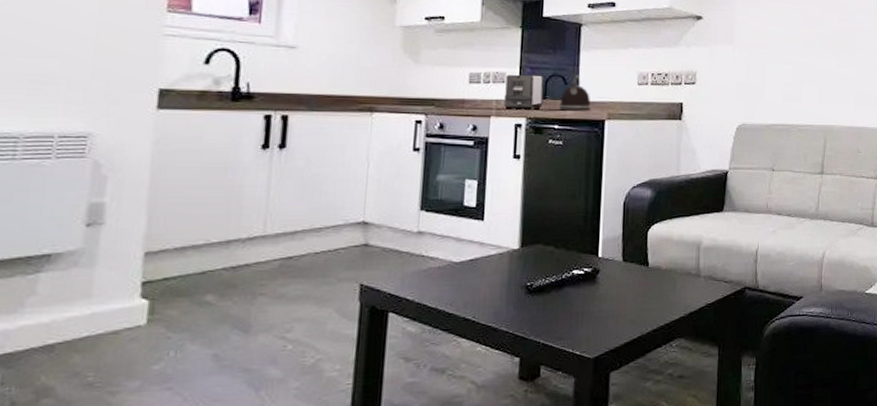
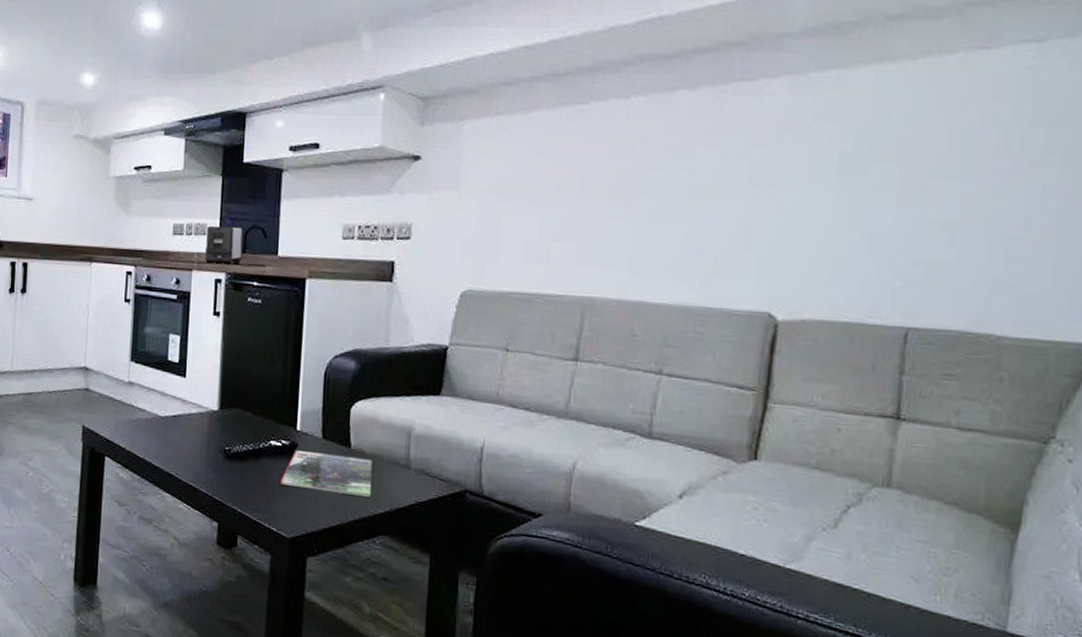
kettle: present [559,74,591,111] -> none [259,226,292,268]
magazine: none [583,273,668,310] -> present [280,450,372,497]

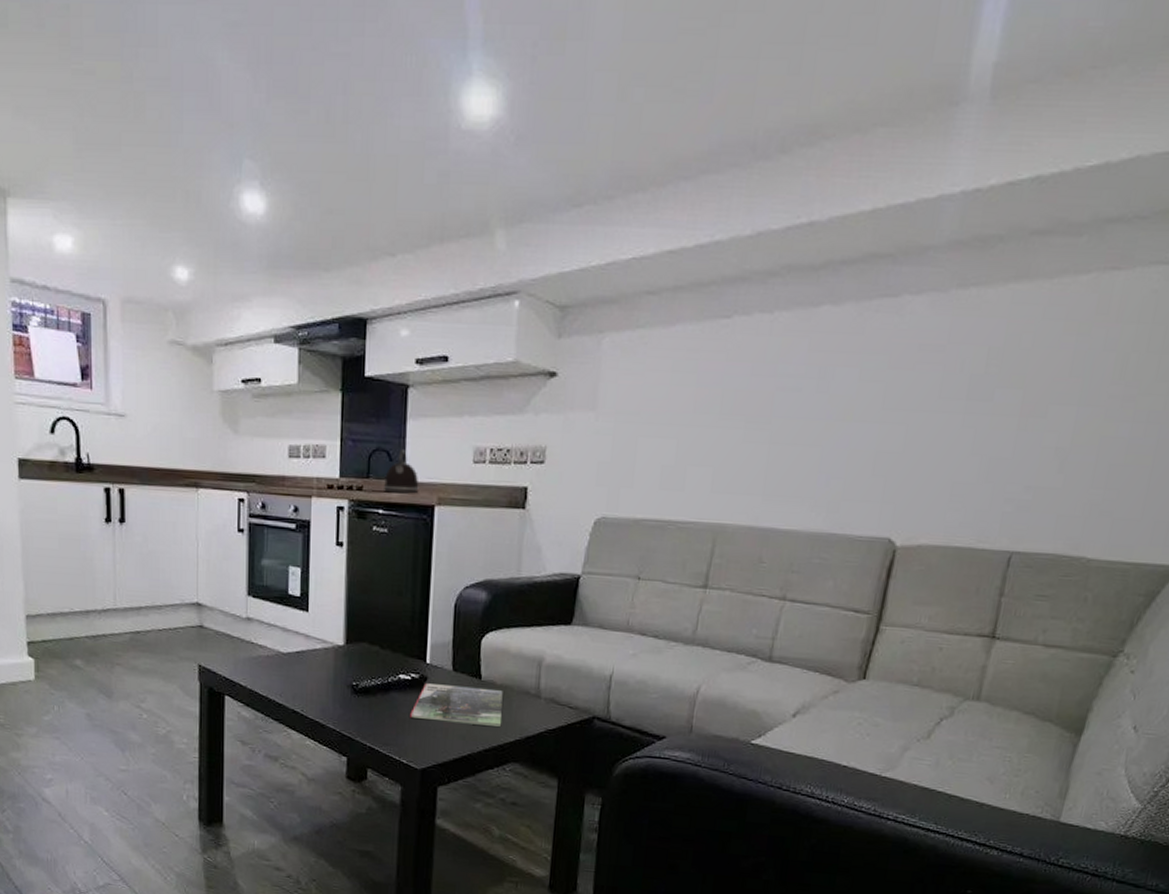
toaster: present [204,225,244,263] -> none [324,447,367,489]
kettle: none [259,226,292,268] -> present [384,448,419,494]

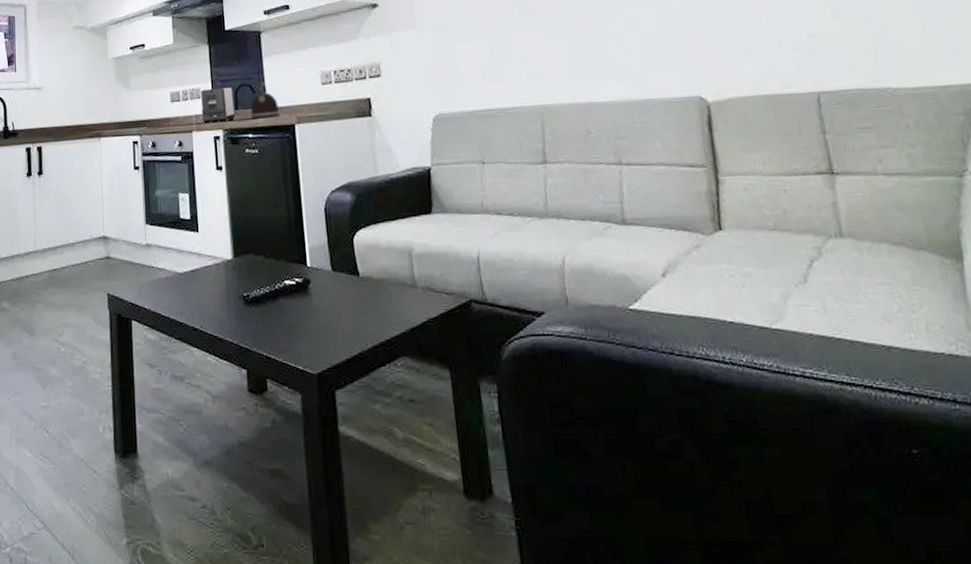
toaster: none [324,447,367,489] -> present [201,86,236,123]
magazine: present [410,683,503,727] -> none [299,284,386,323]

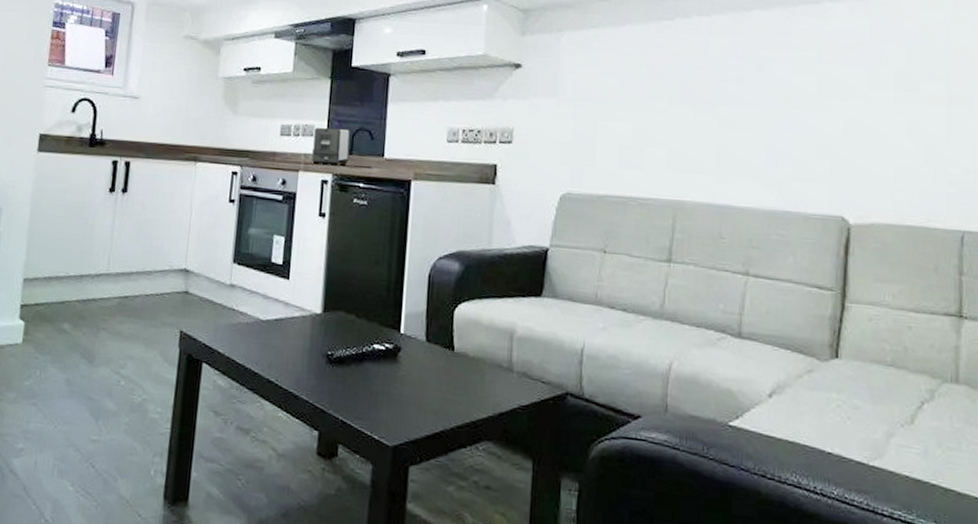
kettle: present [250,81,280,119] -> none [365,128,398,169]

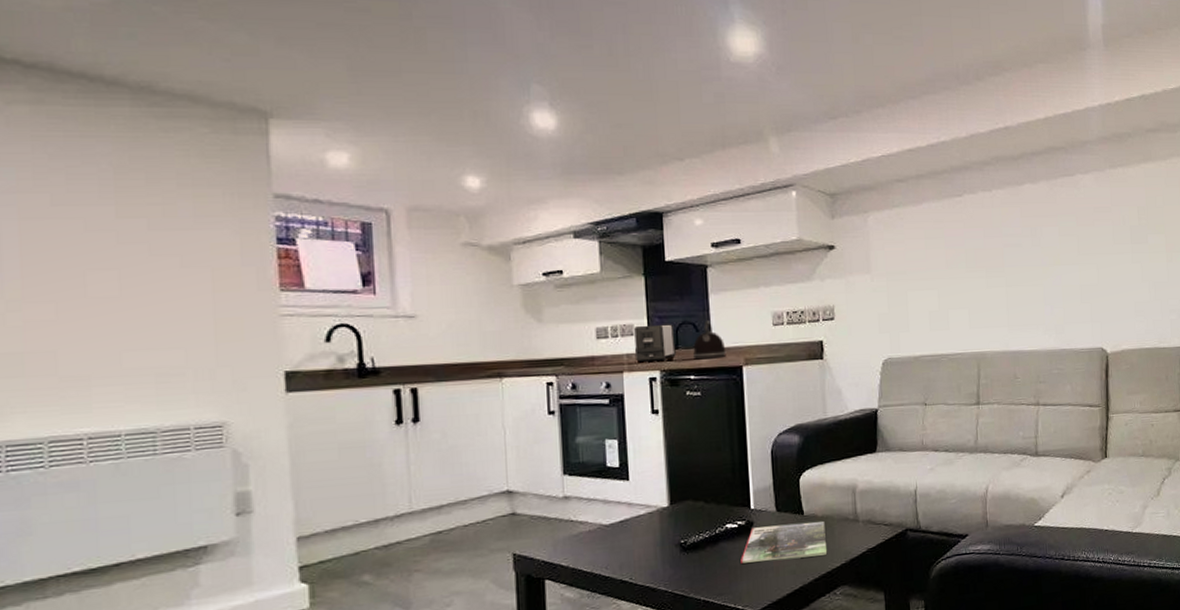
kettle: none [365,128,398,169] -> present [693,319,727,360]
magazine: none [383,354,476,402] -> present [741,521,828,564]

